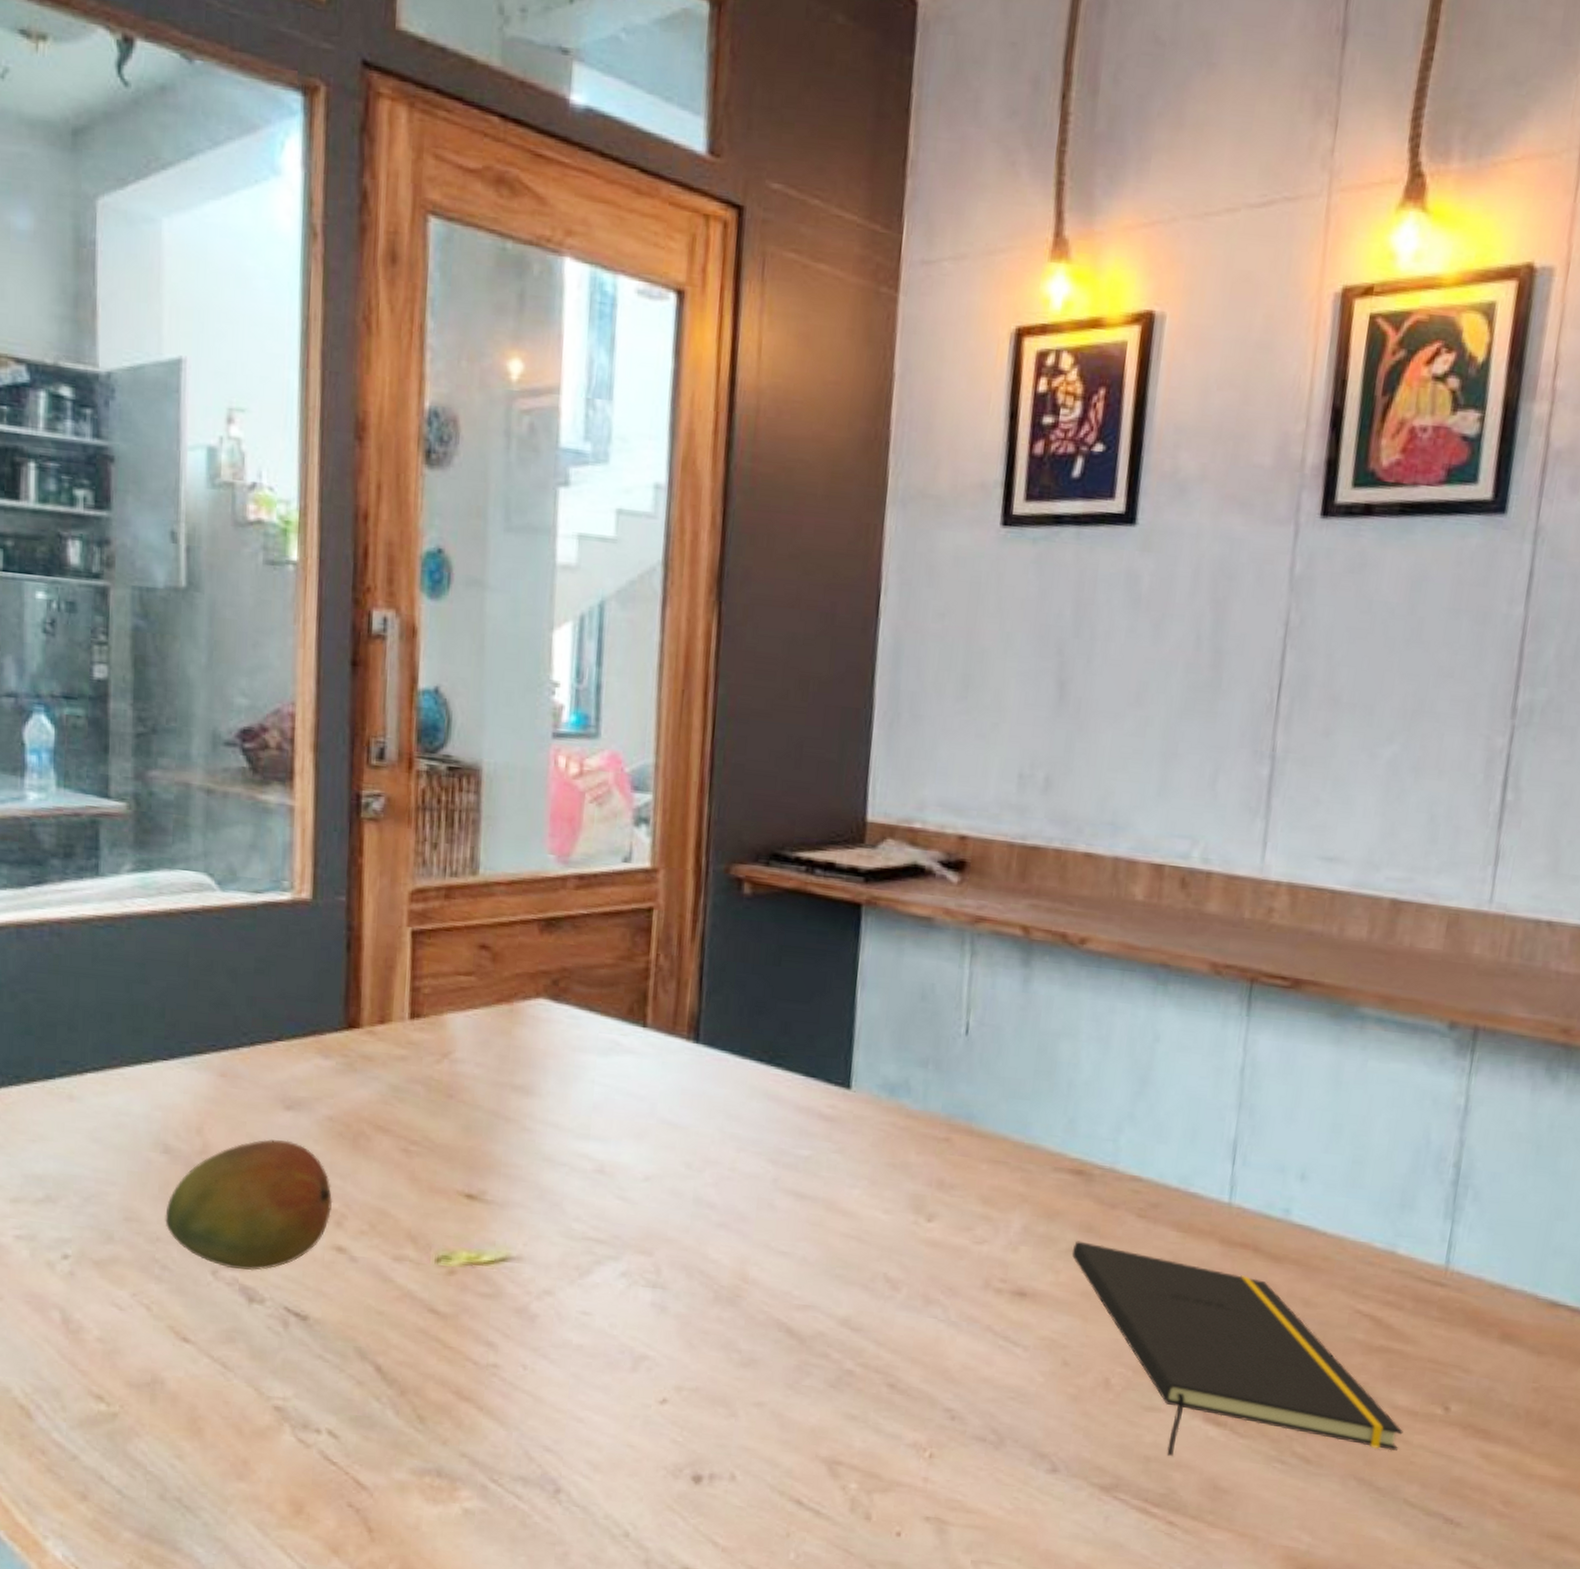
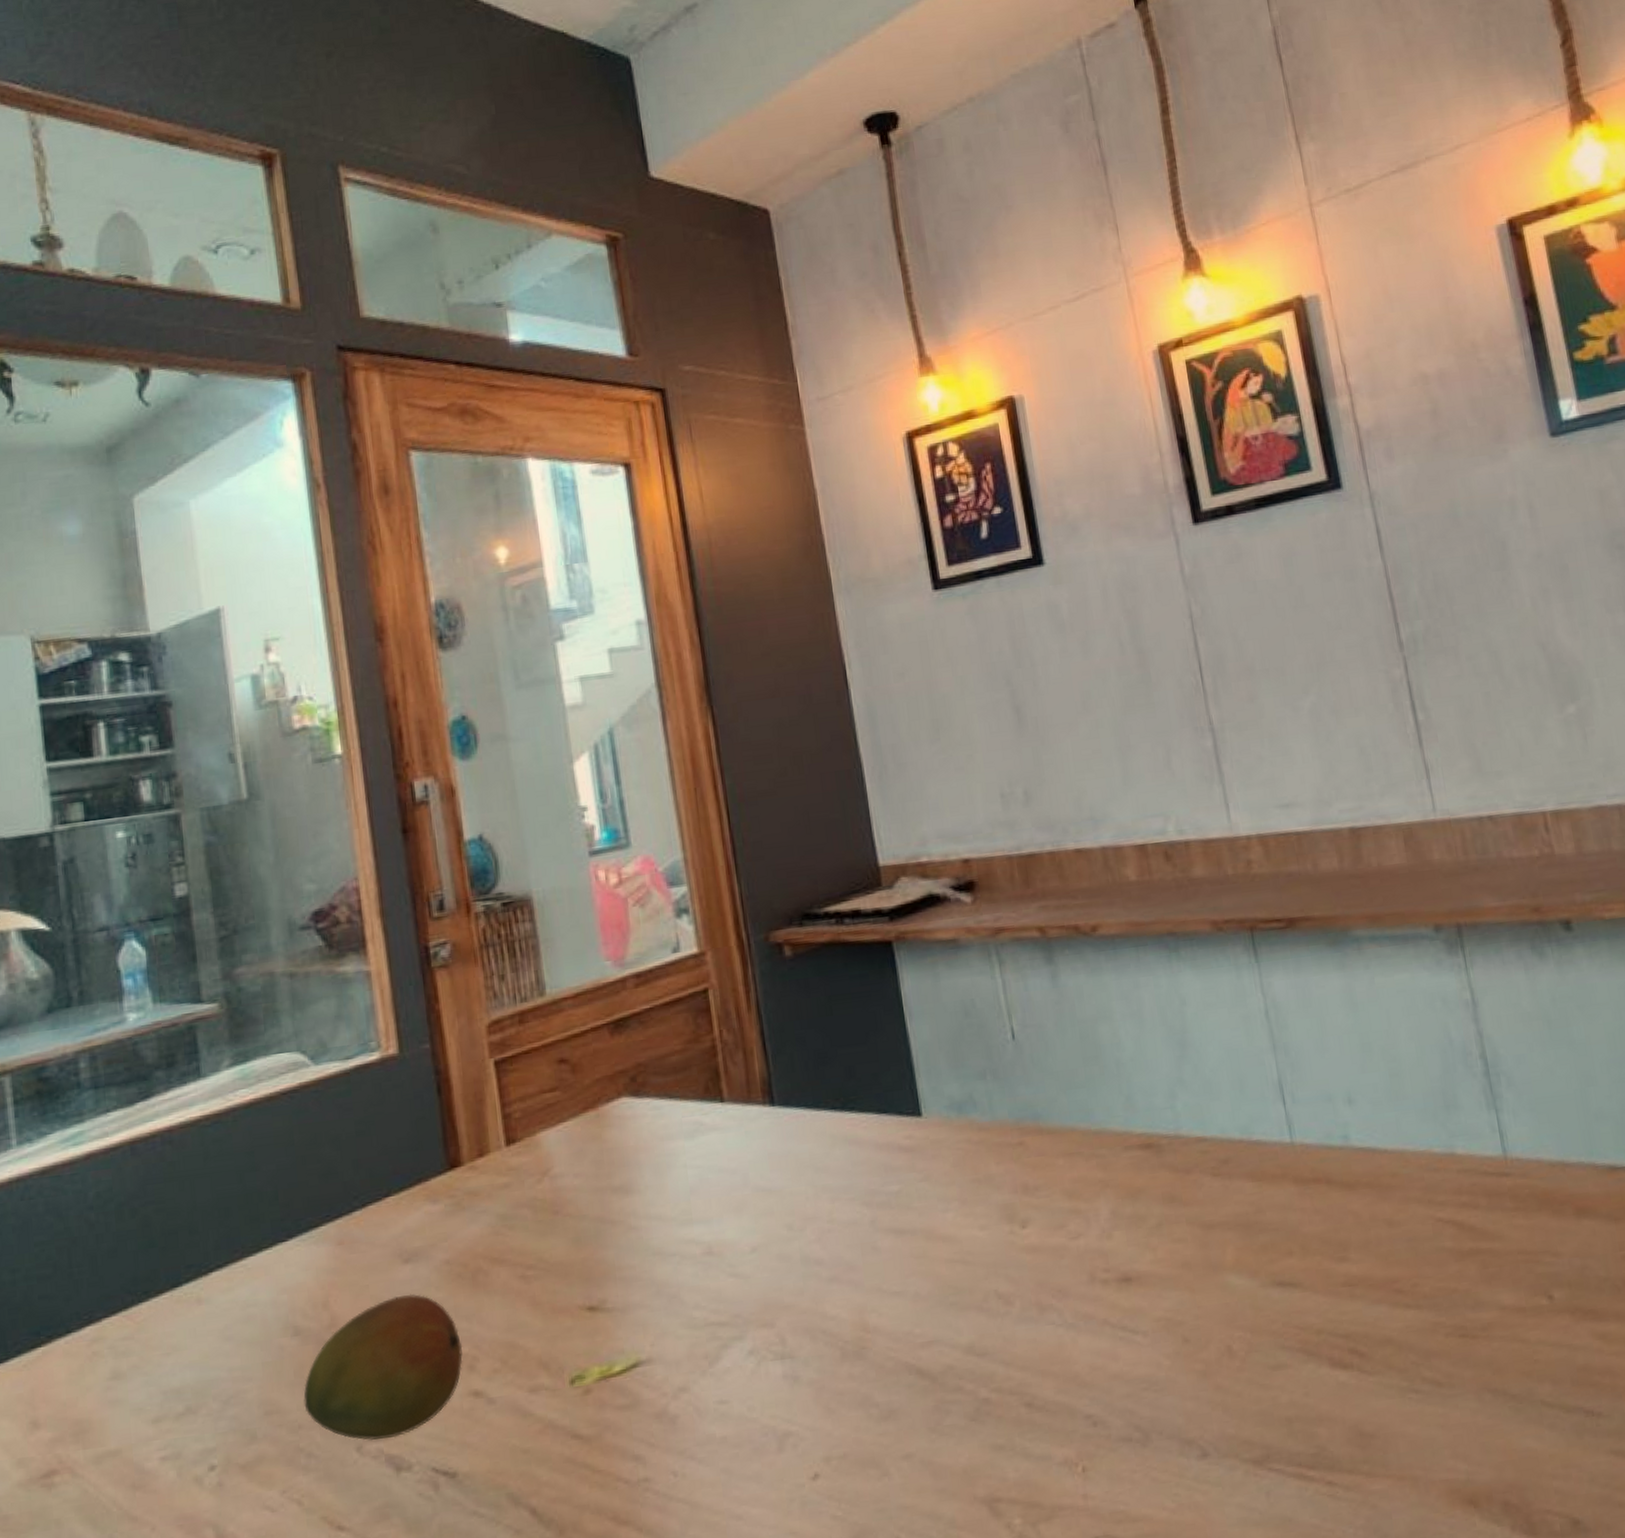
notepad: present [1071,1241,1403,1456] -> none [1161,1210,1519,1412]

